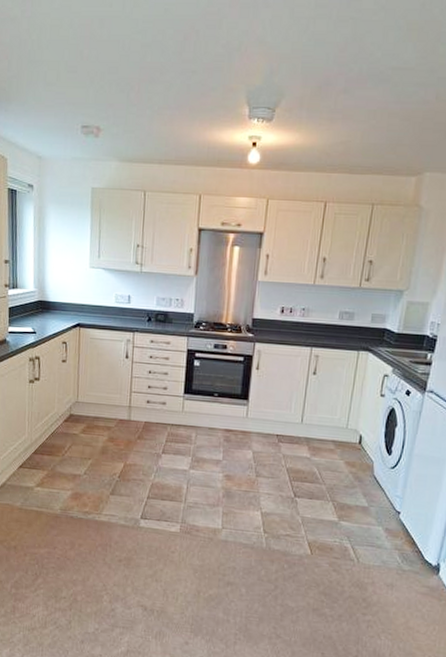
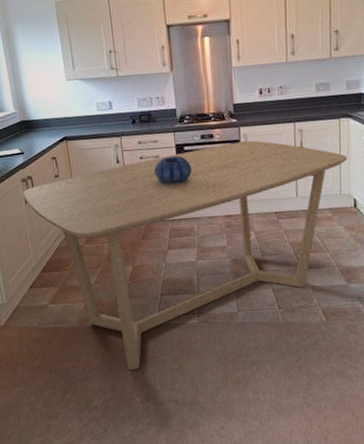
dining table: none [28,357,360,569] -> present [23,140,347,371]
decorative bowl: none [162,360,200,390] -> present [154,155,192,185]

